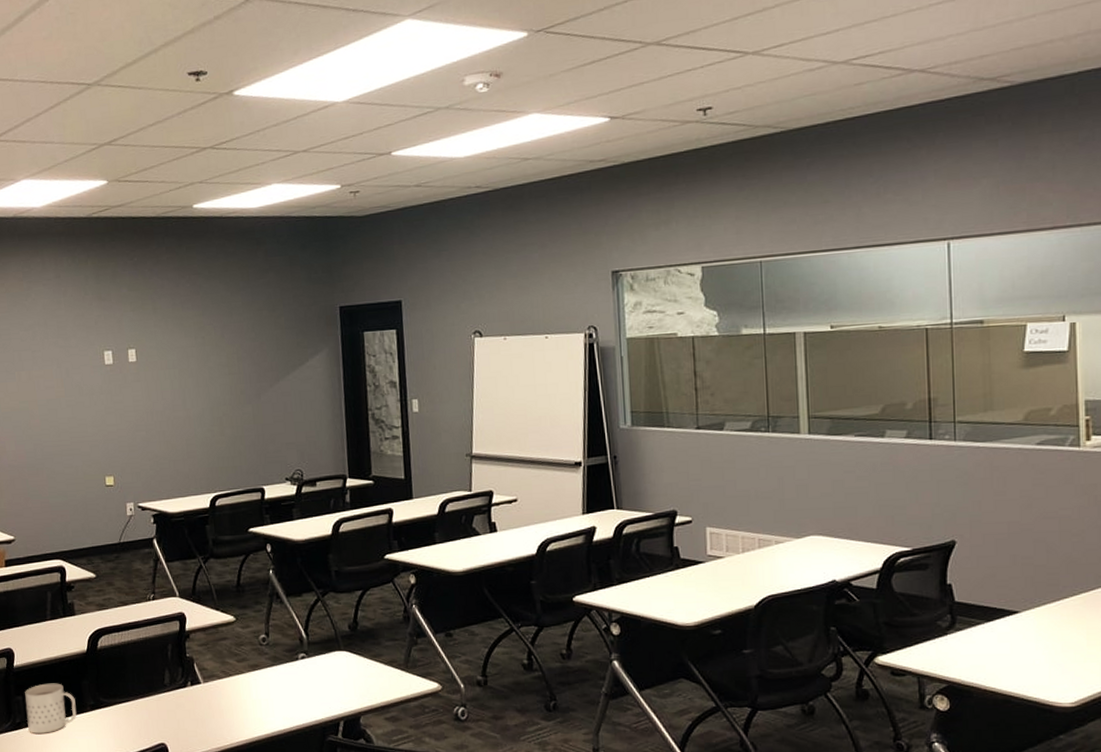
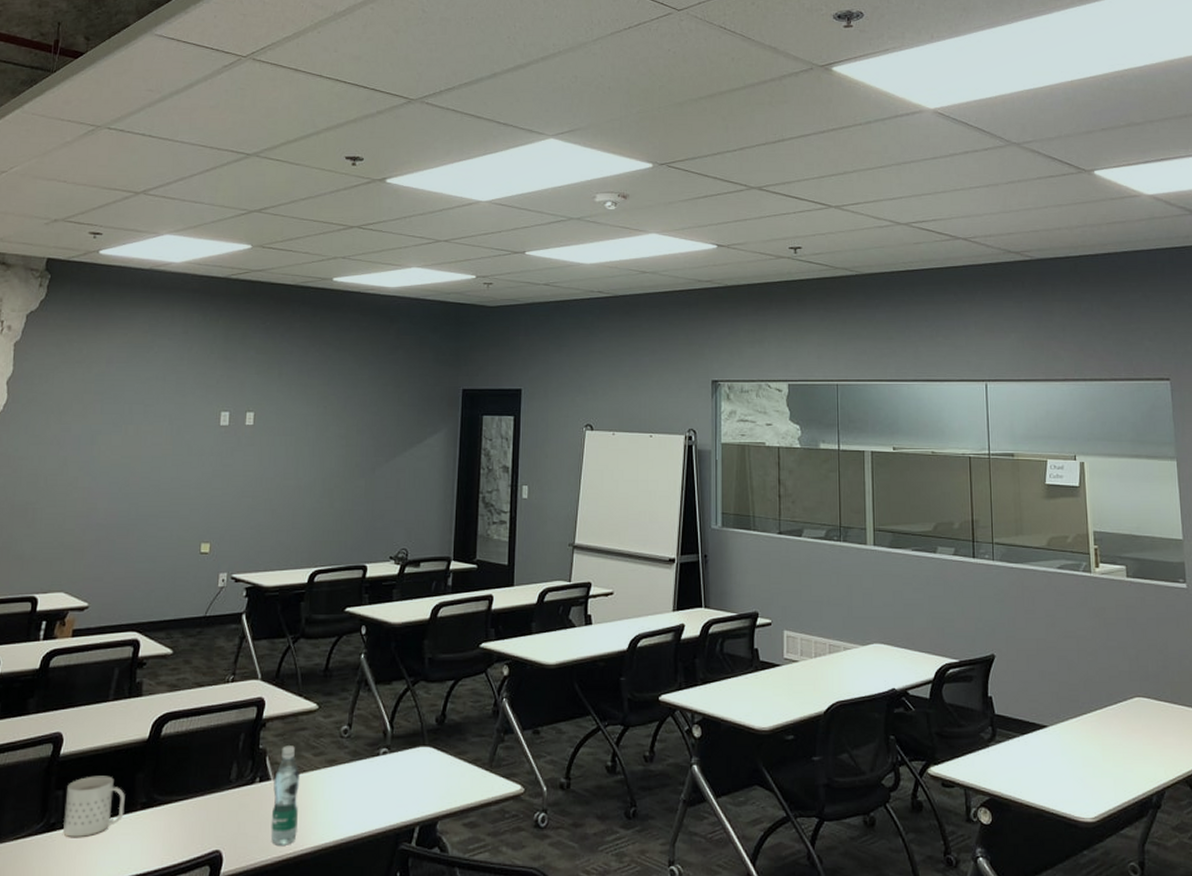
bottle: none [203,653,231,738] -> present [270,746,301,845]

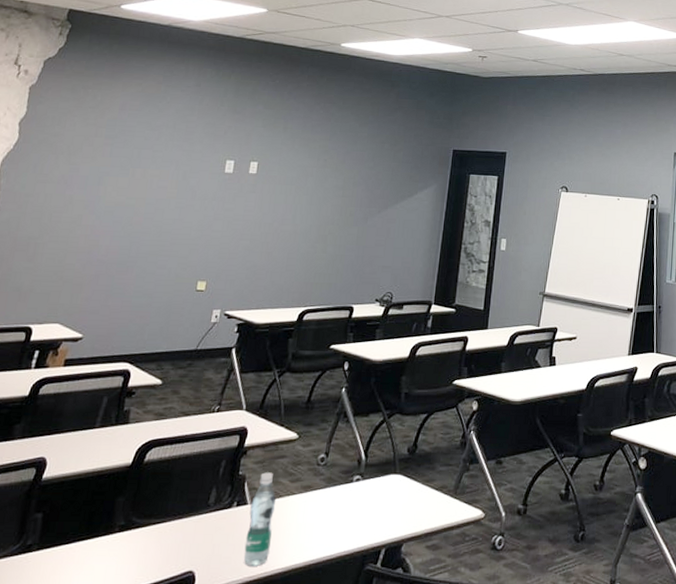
mug: present [62,776,125,837] -> none [38,499,104,558]

